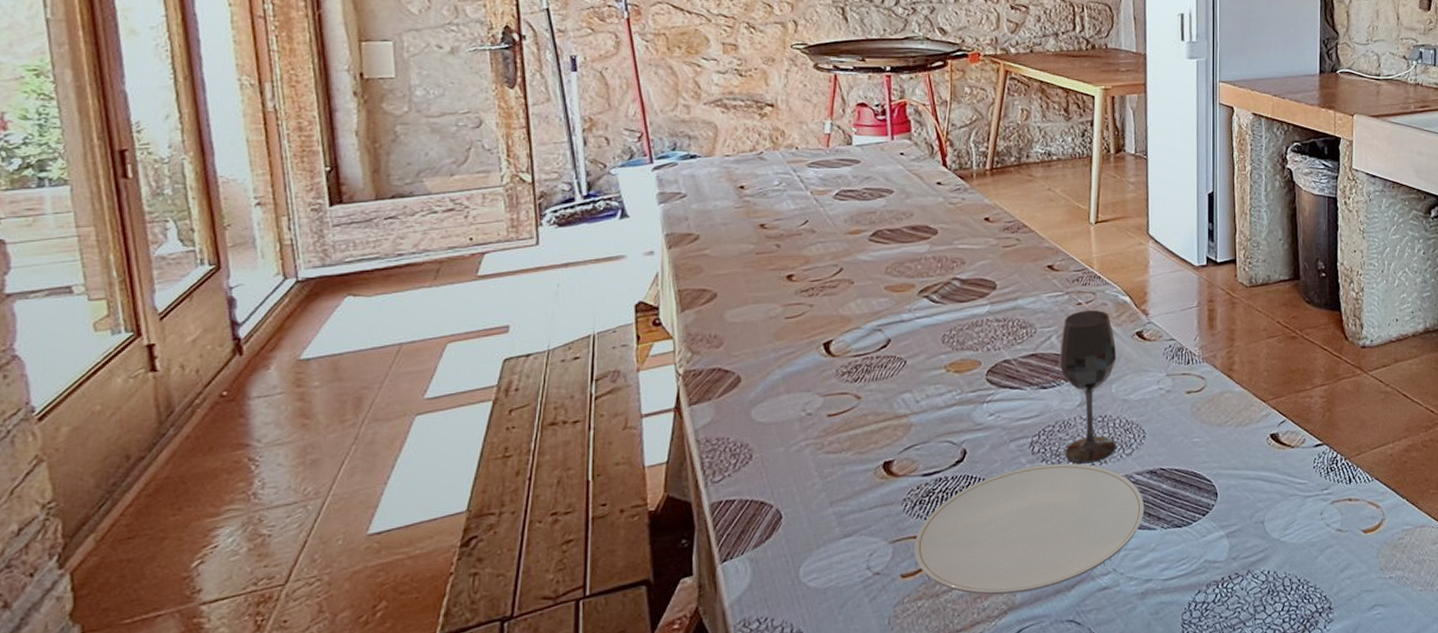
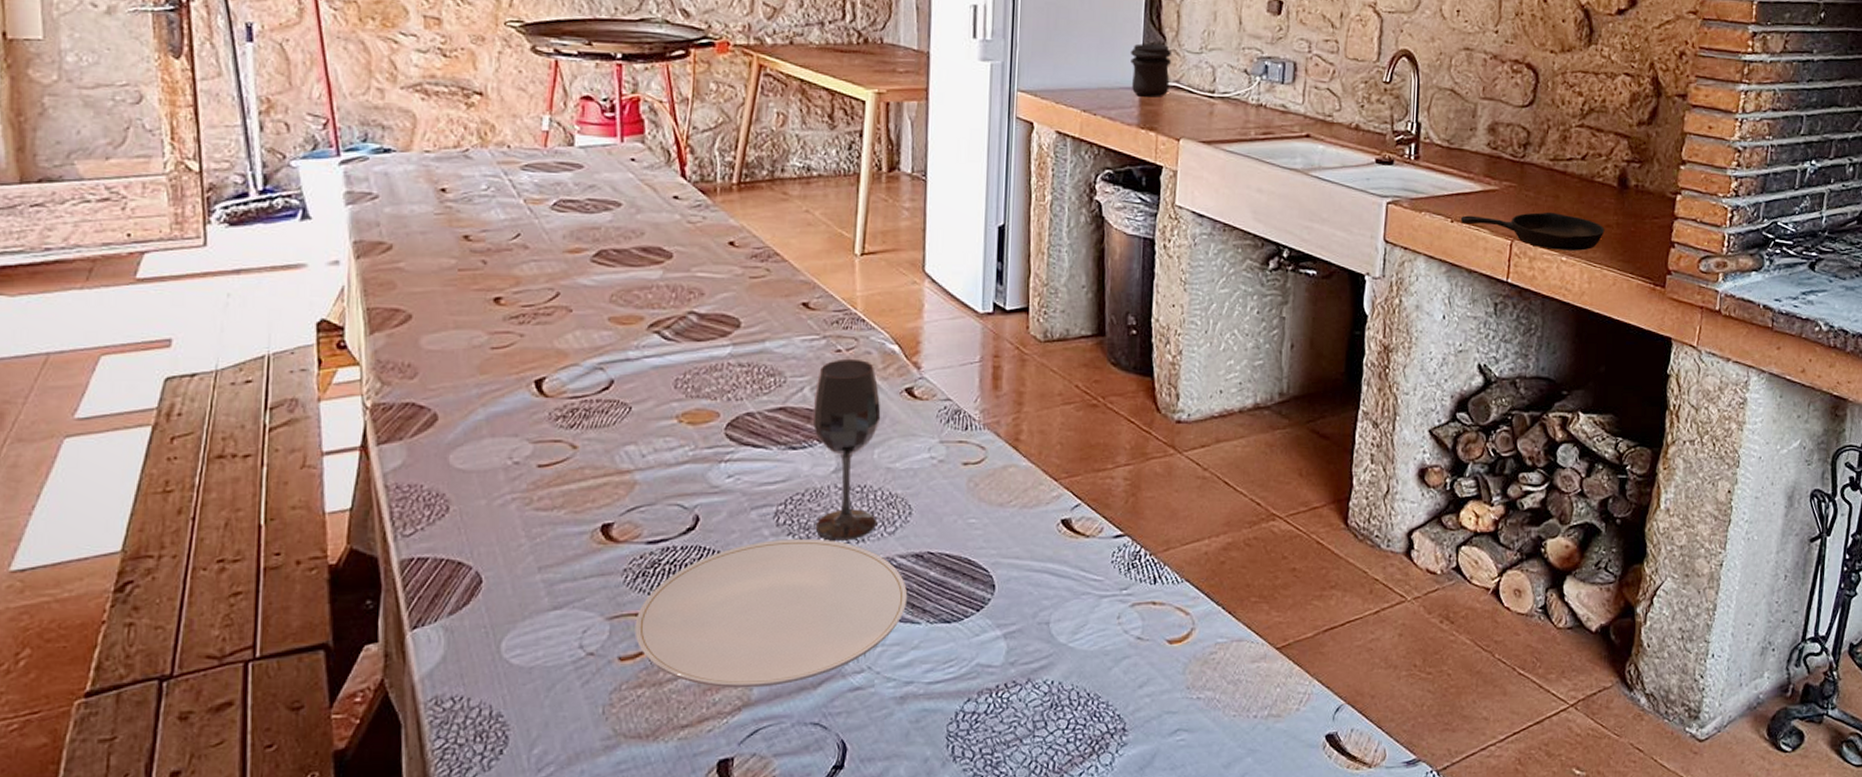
jar: none [1310,38,1344,82] -> present [1130,43,1172,97]

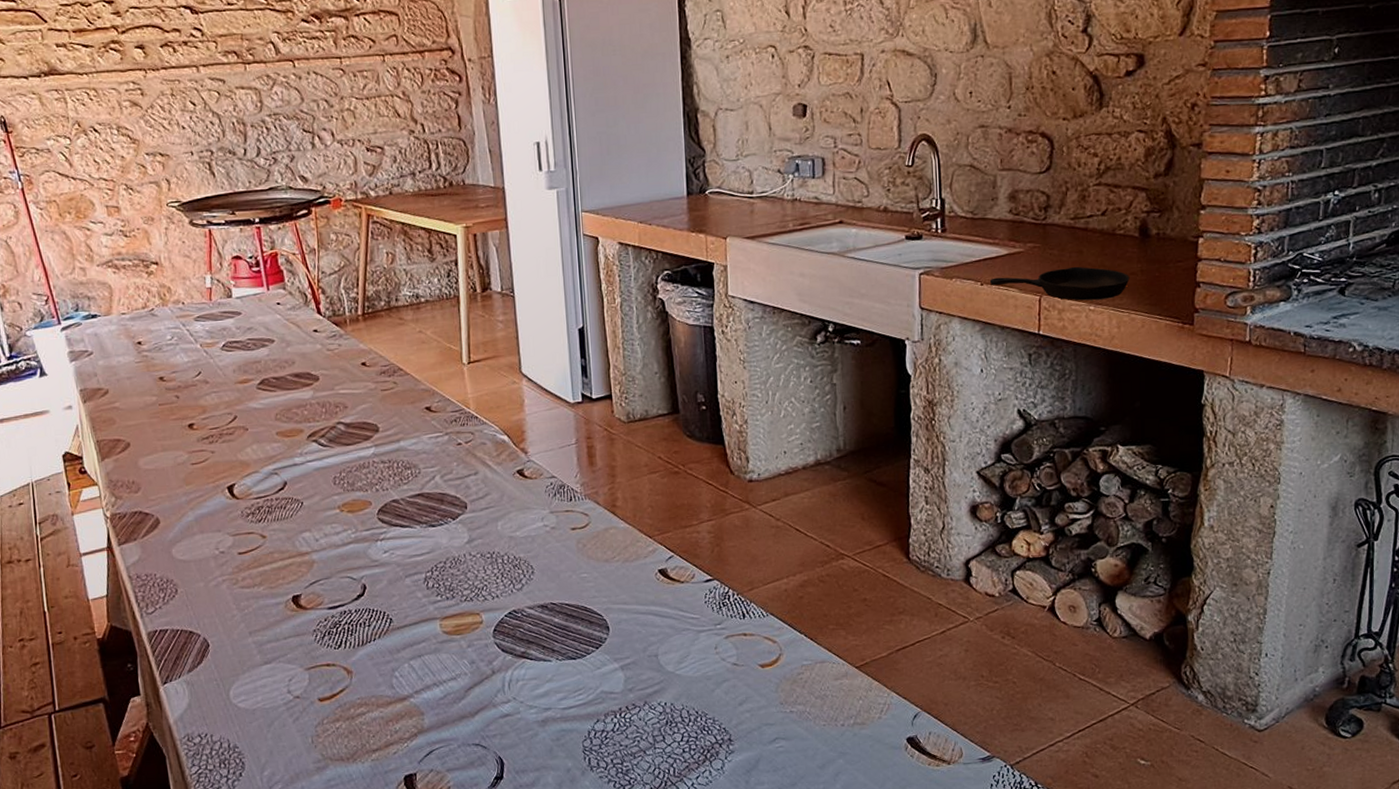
plate: present [634,538,908,688] -> none [327,597,539,719]
wine glass: present [812,358,881,541] -> none [444,449,507,598]
jar: present [1130,43,1172,97] -> none [675,156,713,204]

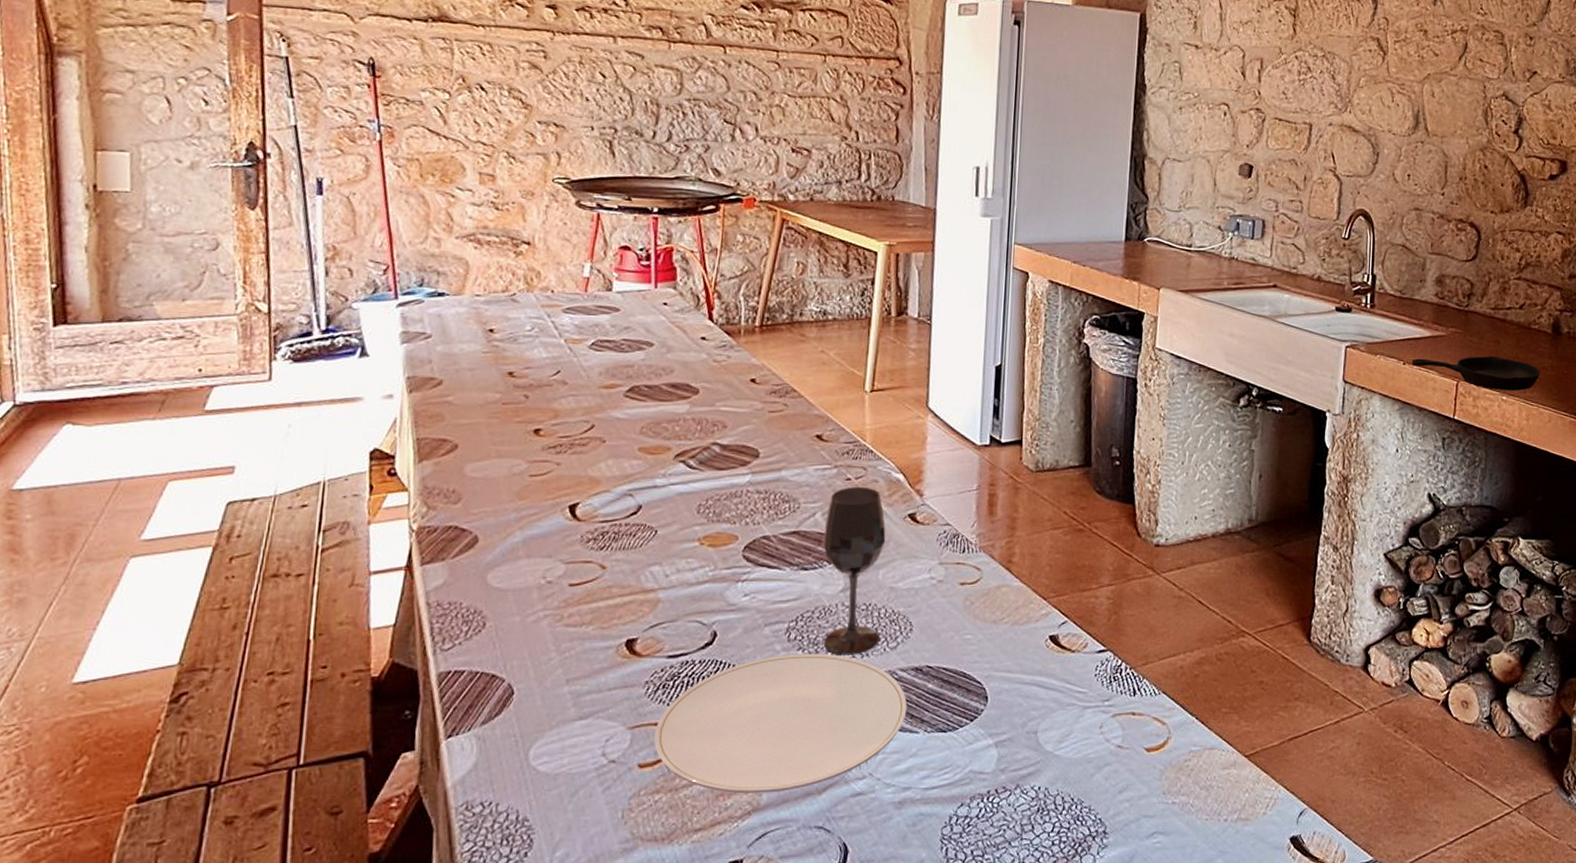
plate: none [327,597,539,719] -> present [654,653,908,794]
wine glass: none [444,449,507,598] -> present [823,486,886,655]

